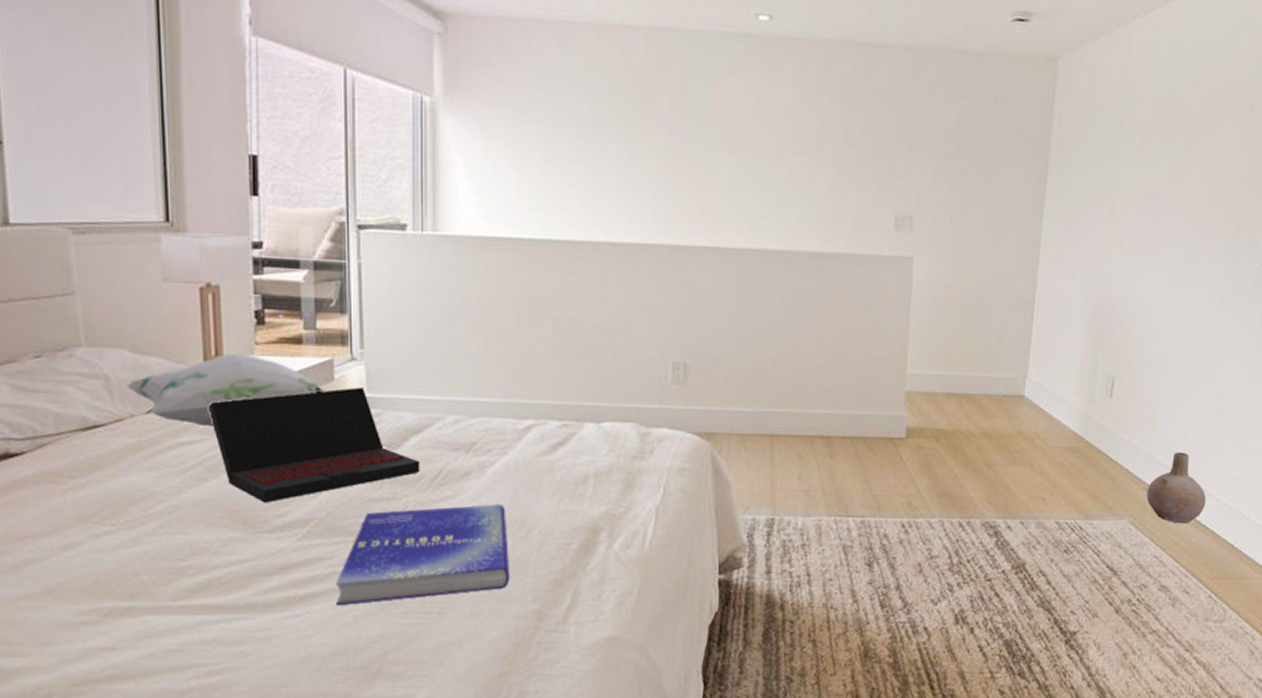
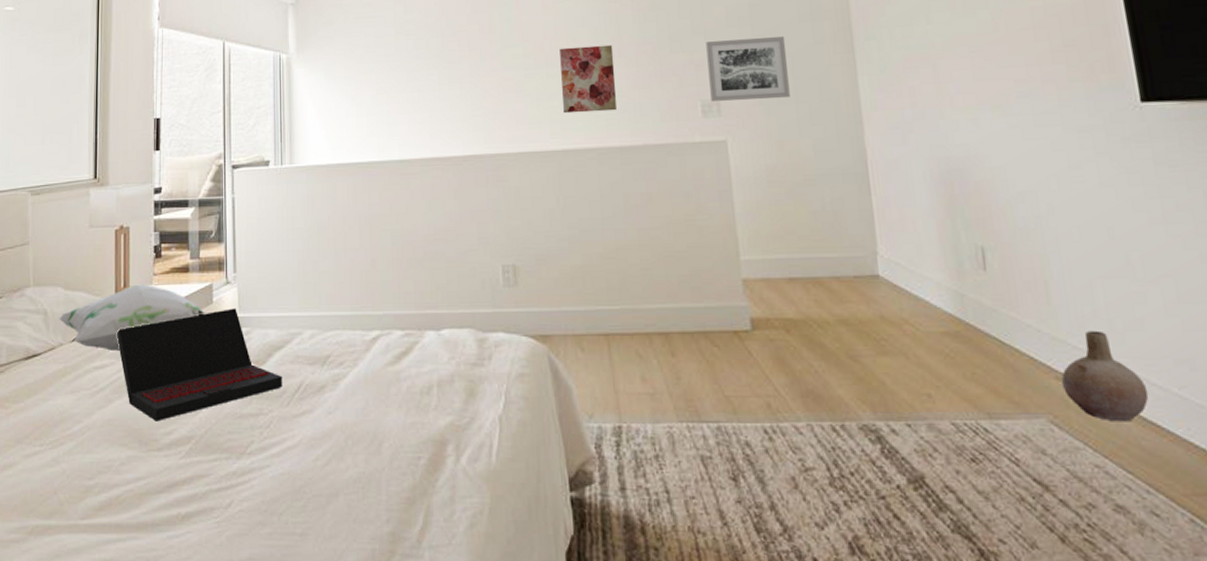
book: present [336,504,510,606] -> none [212,418,365,526]
wall art: none [754,137,815,214] -> present [560,44,618,114]
wall art: none [905,152,986,222] -> present [706,37,790,101]

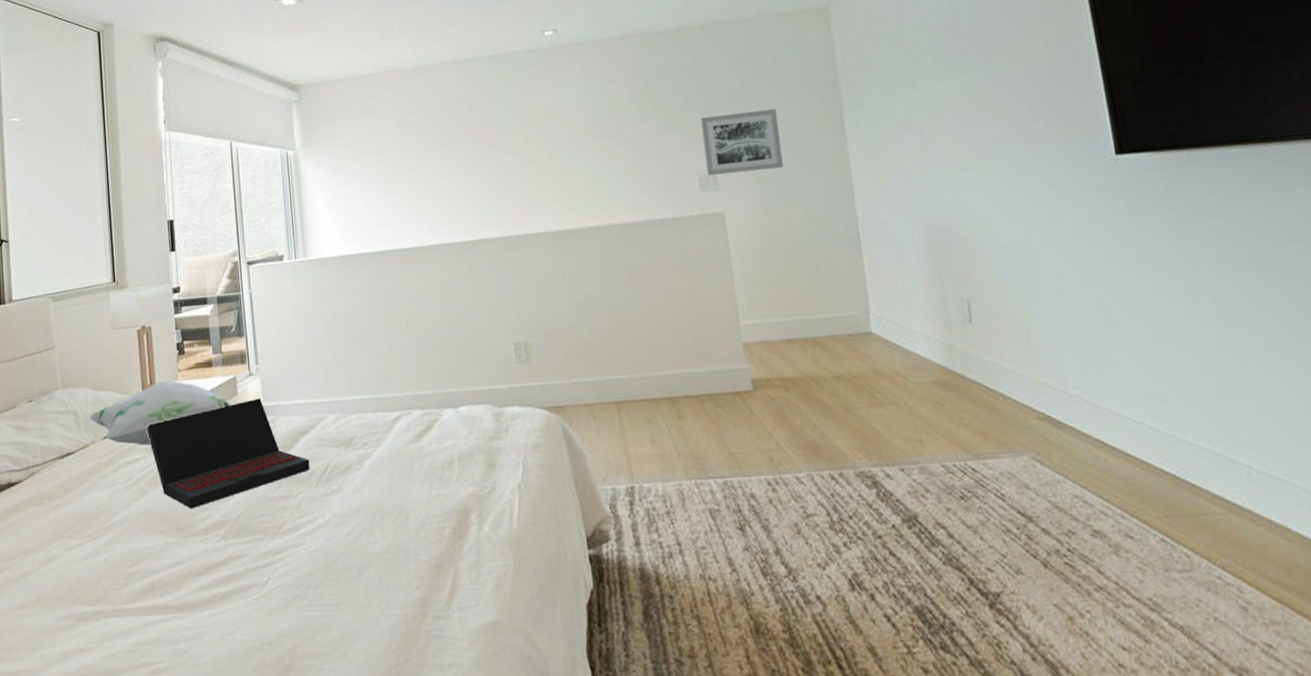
wall art: present [560,44,618,114] -> none [560,125,618,195]
vase: present [1061,330,1149,422] -> none [1043,372,1124,455]

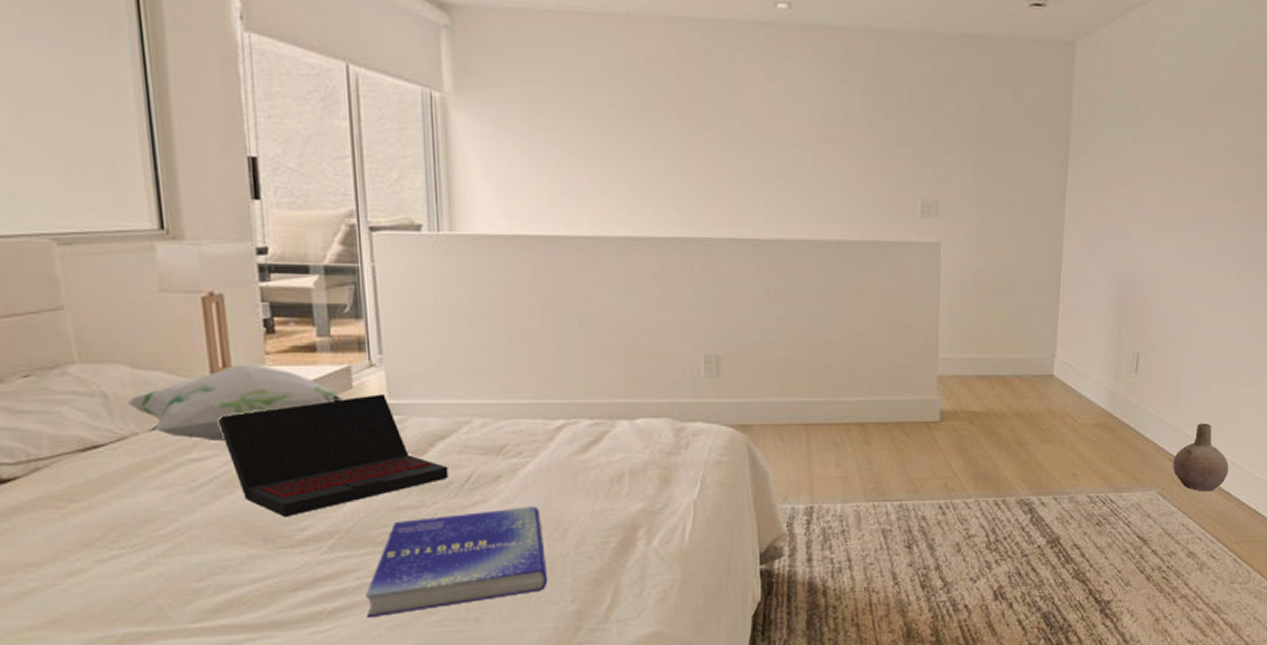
book: none [250,494,395,602] -> present [366,507,548,618]
wall art: present [701,109,783,175] -> none [931,138,1009,206]
vase: none [1043,372,1124,455] -> present [1173,423,1229,492]

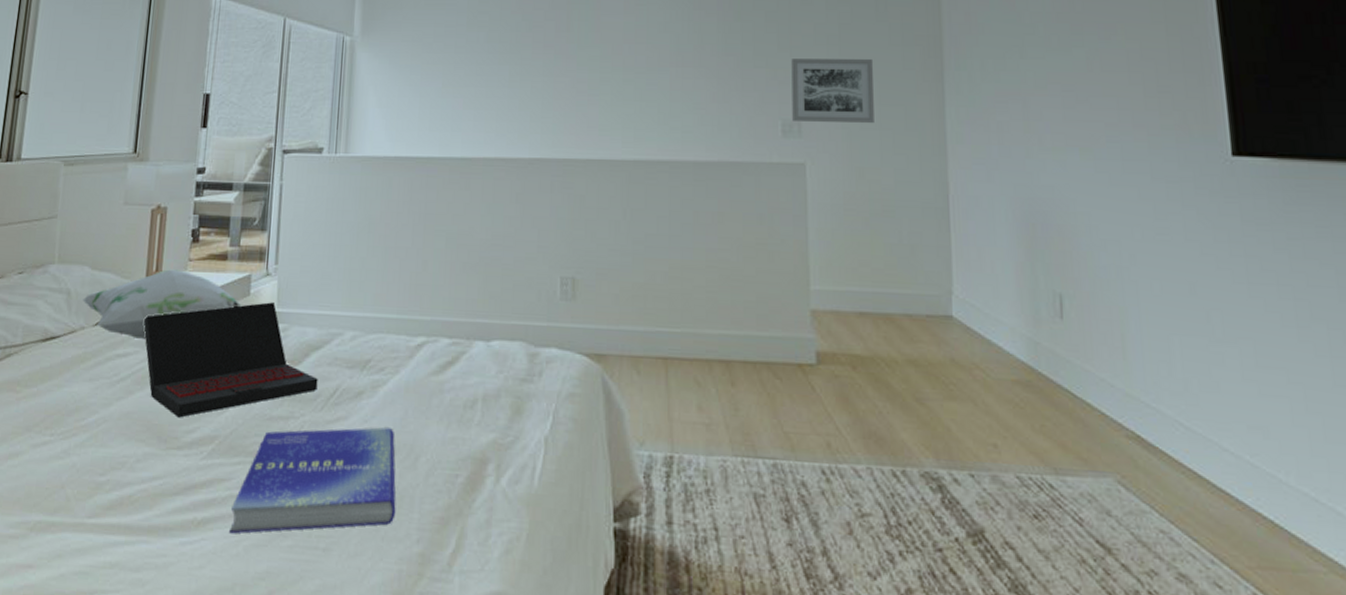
wall art: none [931,138,1009,206] -> present [791,59,874,124]
vase: present [1173,423,1229,492] -> none [1132,389,1220,487]

